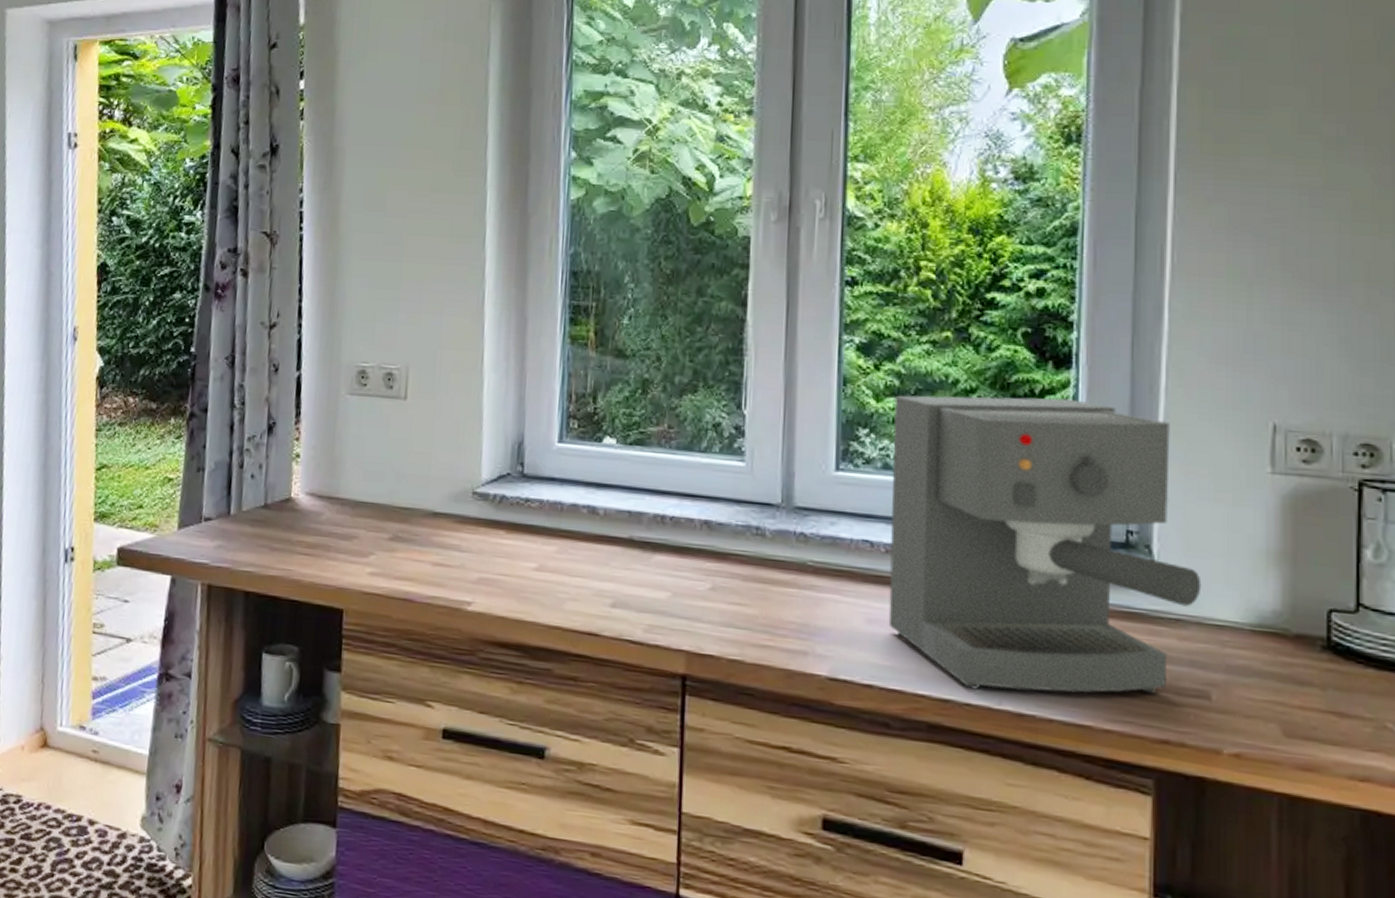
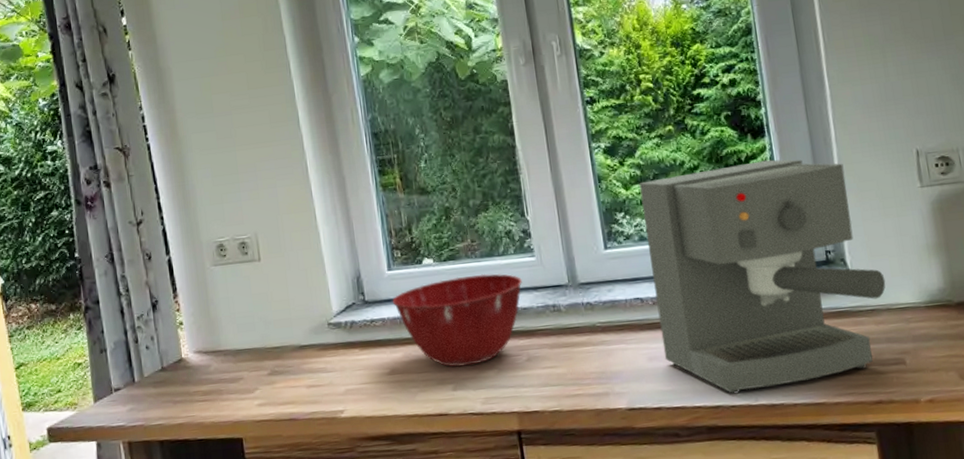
mixing bowl: none [556,467,723,581] -> present [392,273,522,367]

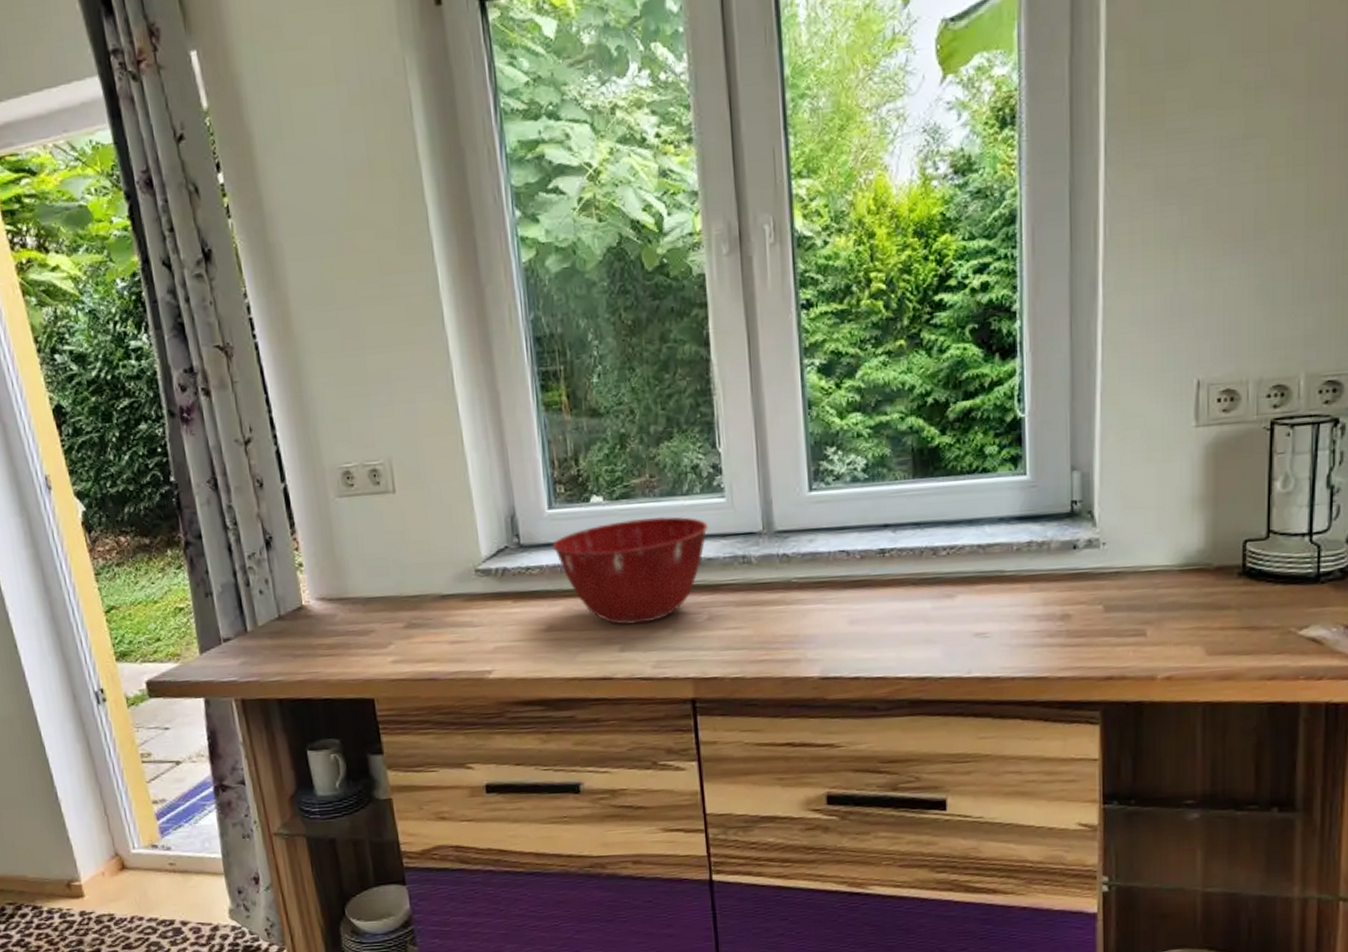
coffee maker: present [639,159,886,394] -> none [857,386,1137,665]

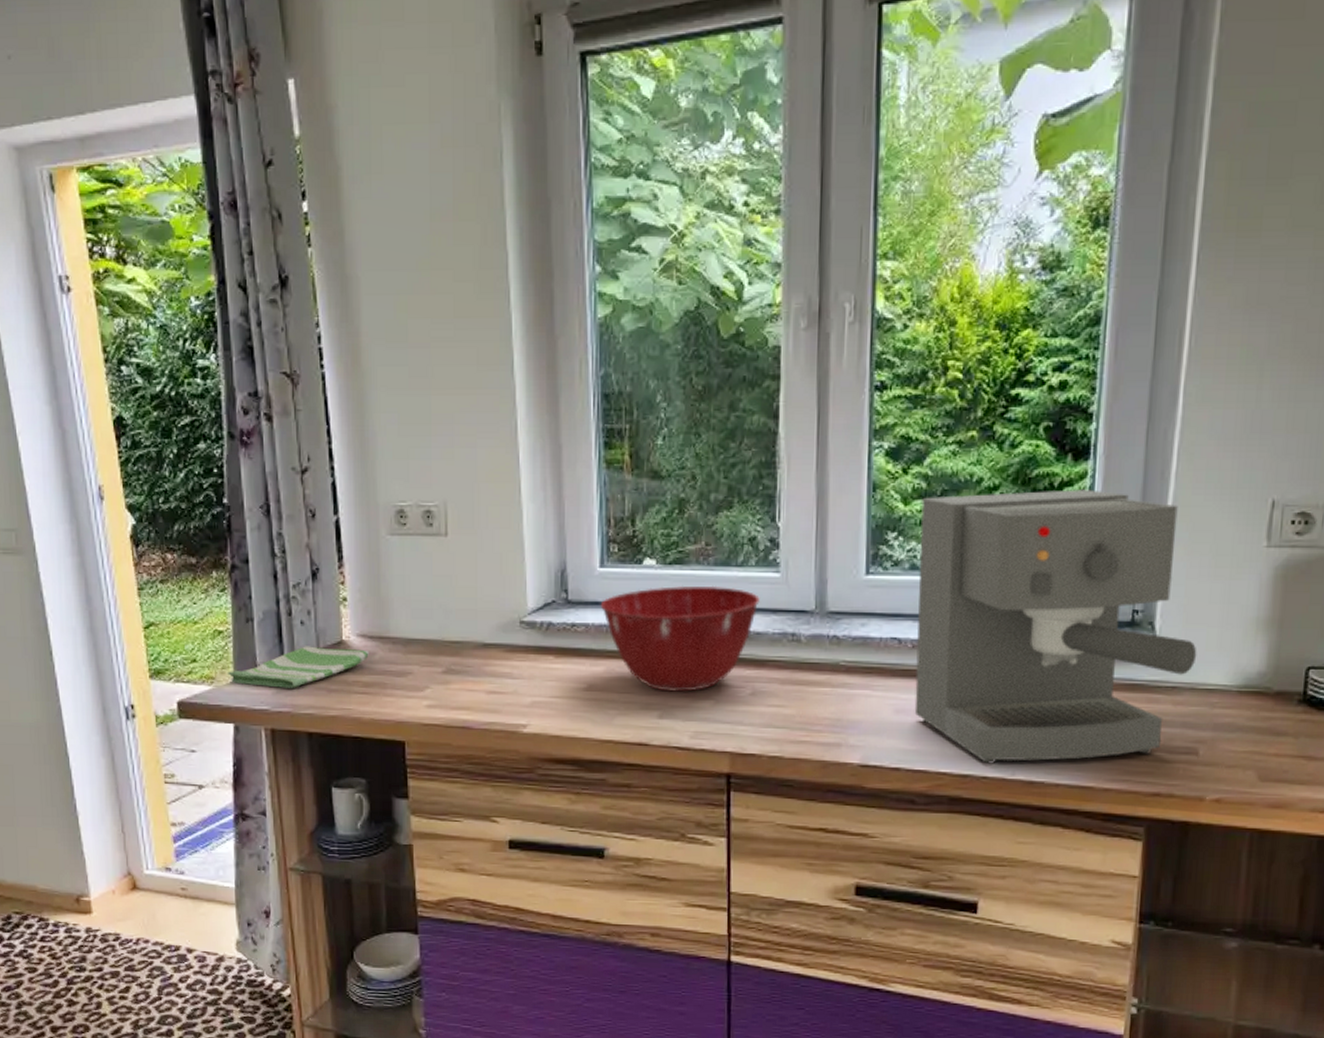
dish towel: none [192,612,330,659] -> present [227,646,369,688]
coffee maker: none [857,386,1137,665] -> present [914,489,1197,764]

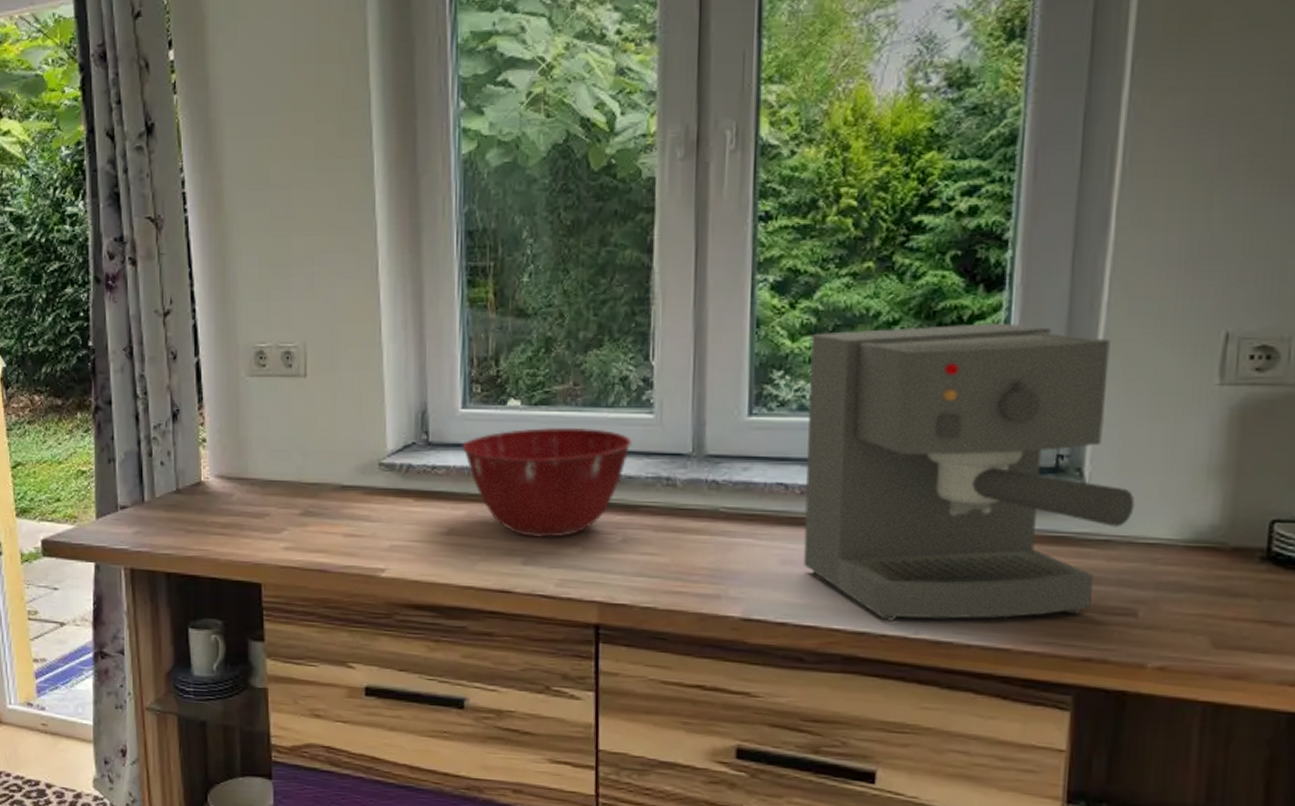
dish towel: present [227,646,369,688] -> none [89,486,227,528]

